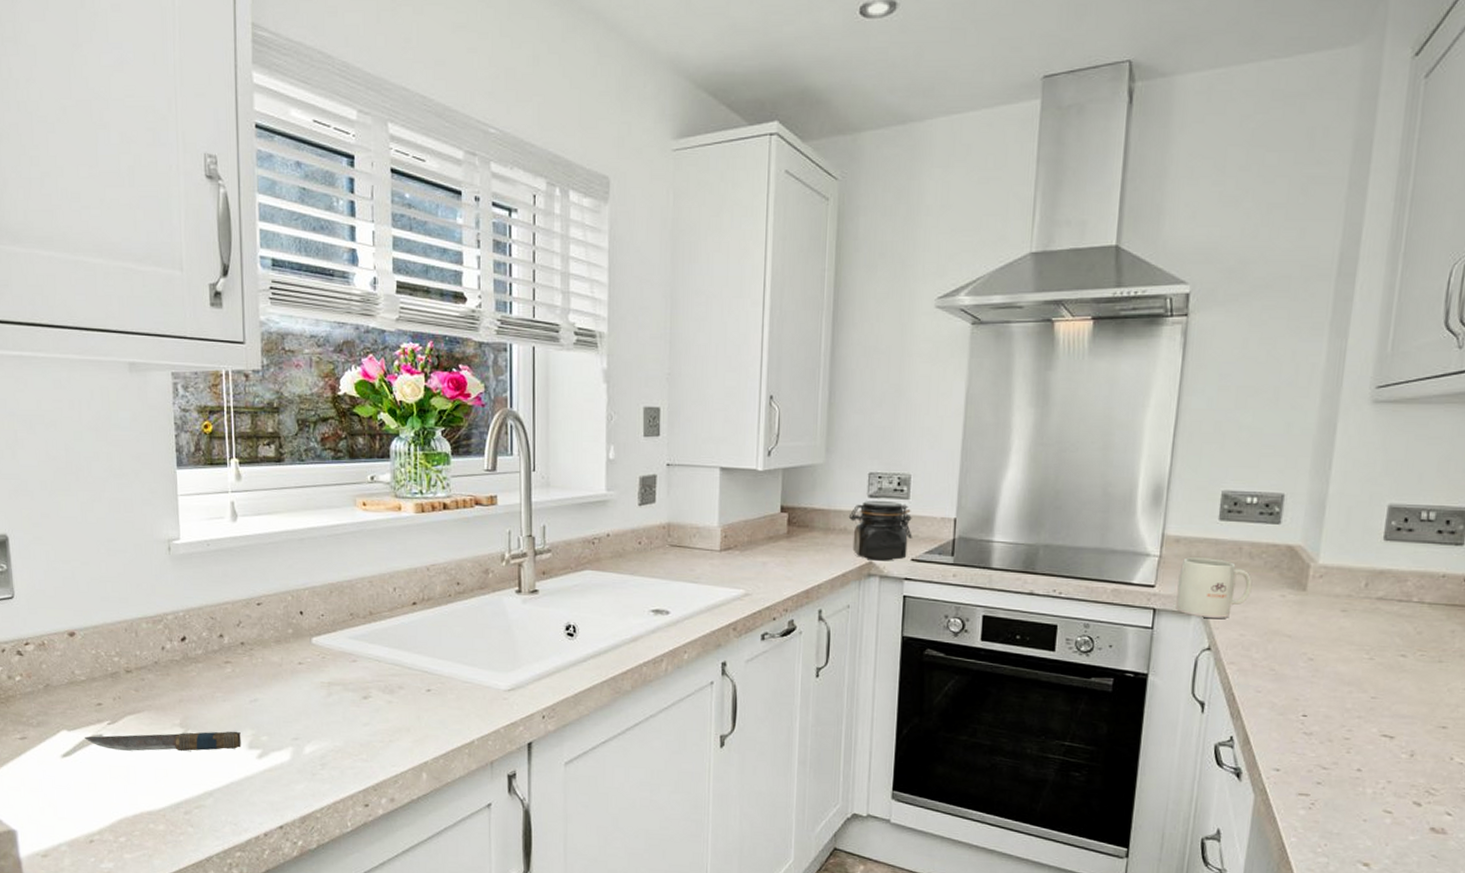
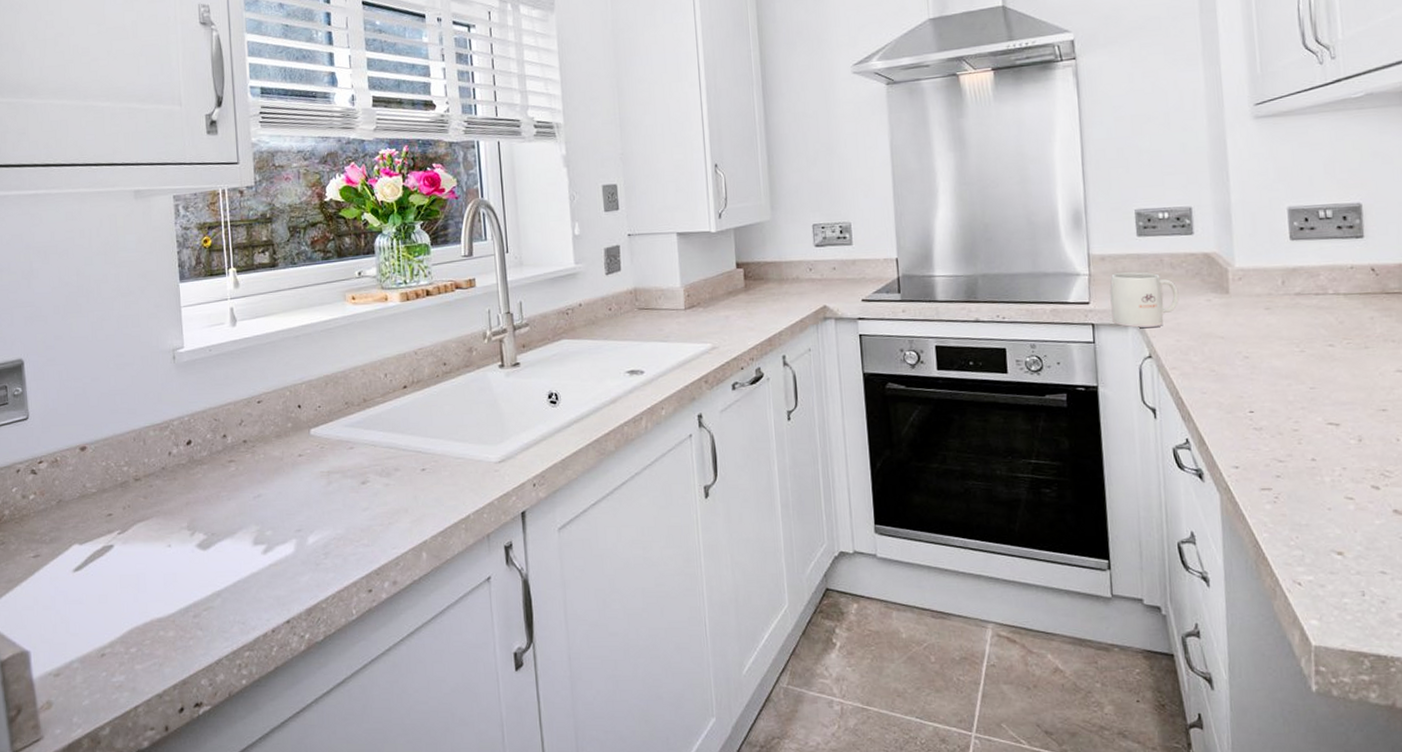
knife: present [84,731,241,752] -> none [95,528,247,559]
jar: present [848,500,912,561] -> none [799,248,860,305]

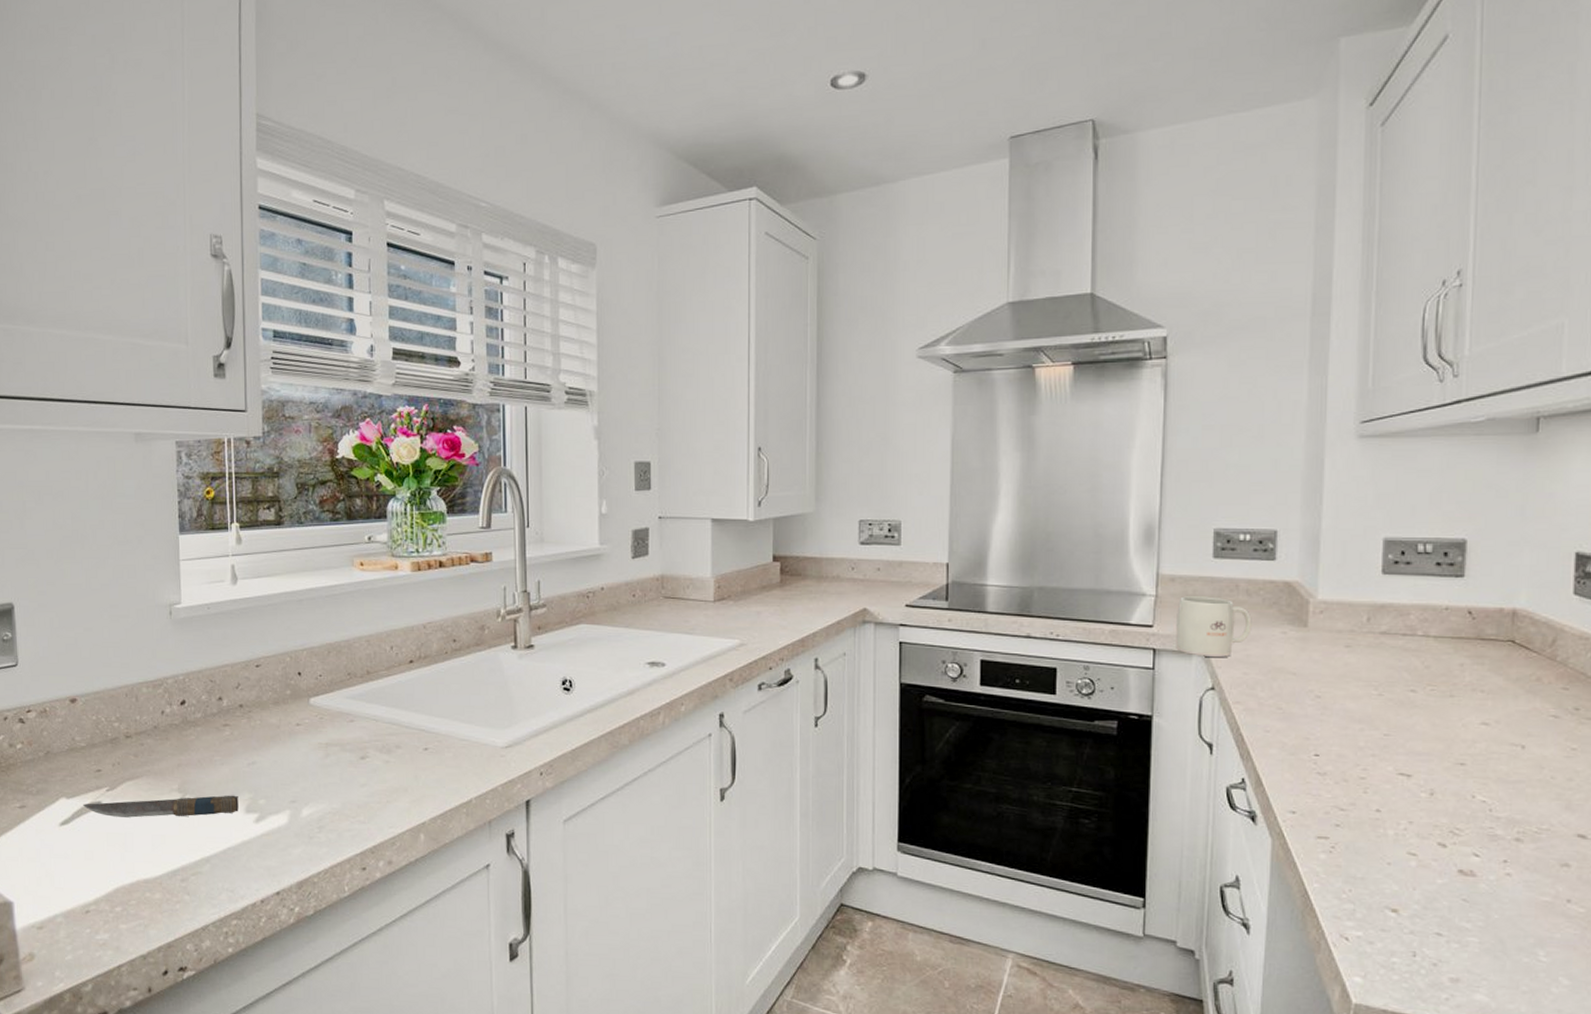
knife: none [95,528,247,559] -> present [82,795,239,818]

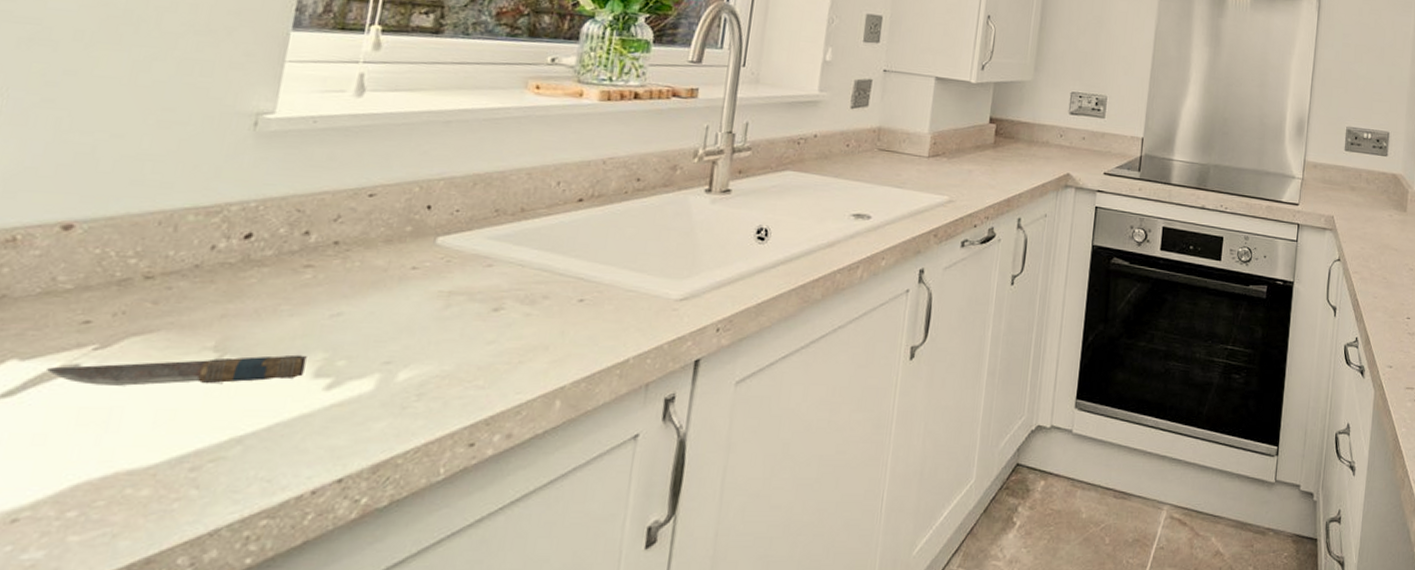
mug: present [1176,596,1252,658] -> none [1314,181,1369,234]

